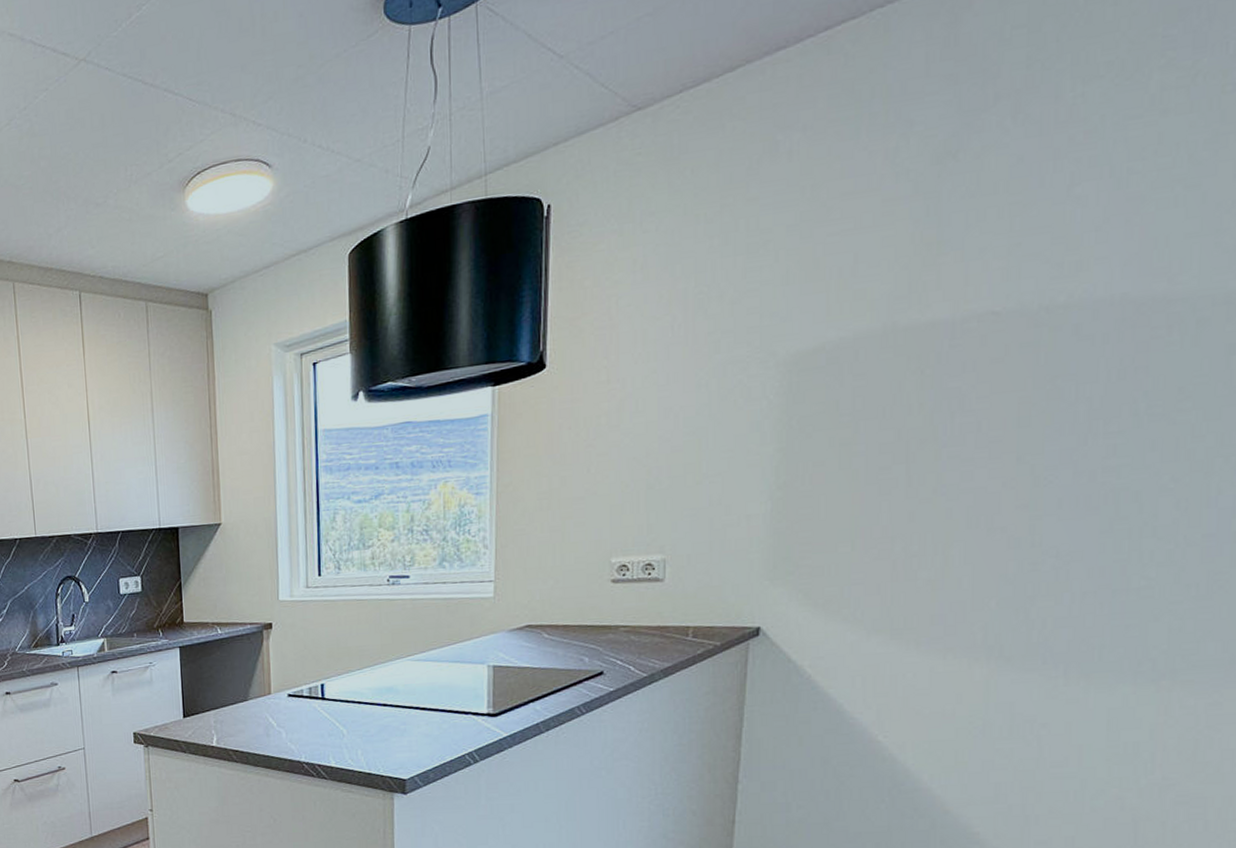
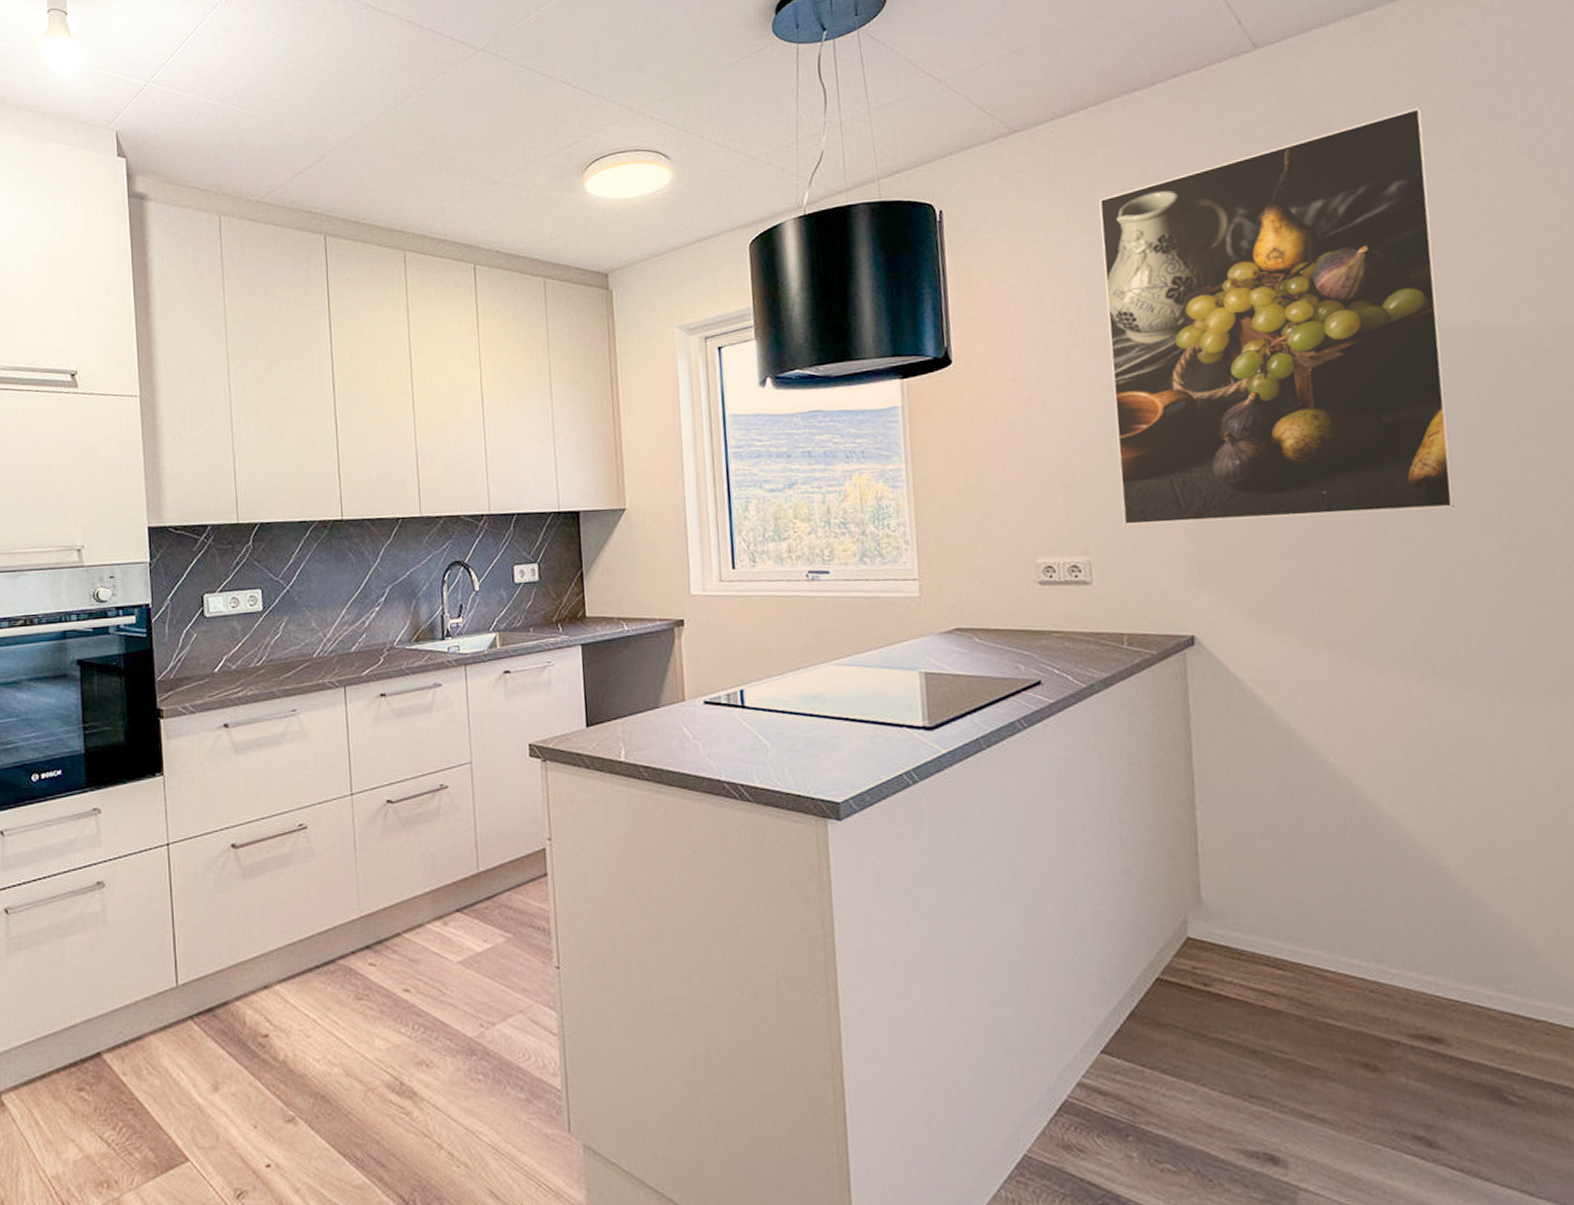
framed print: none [703,43,1114,524] -> present [1098,107,1455,526]

